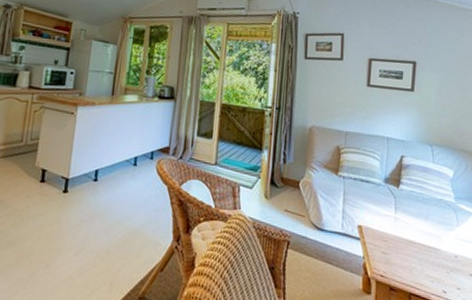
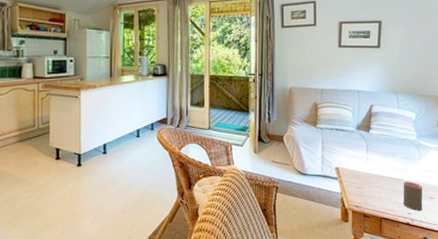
cup: none [437,251,461,290] -> present [403,181,423,211]

